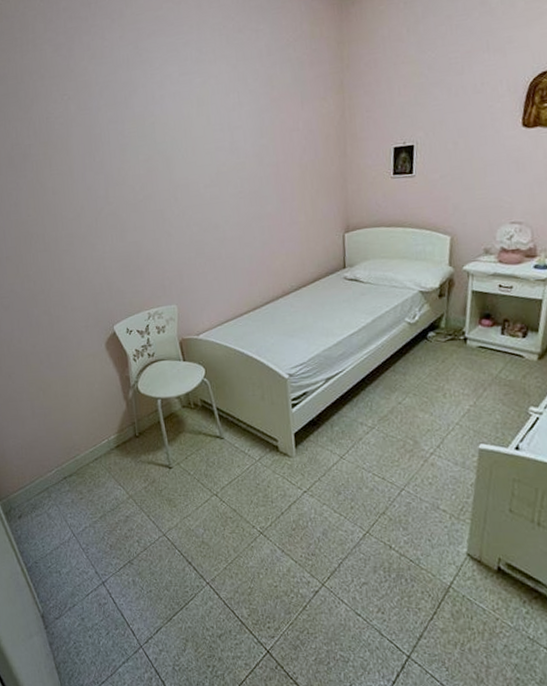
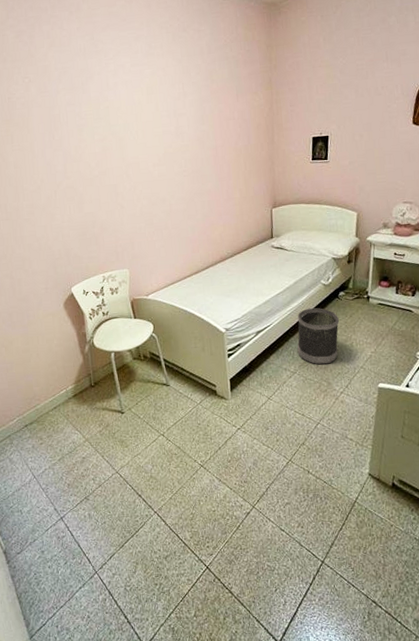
wastebasket: none [375,351,429,420] -> present [297,308,340,365]

